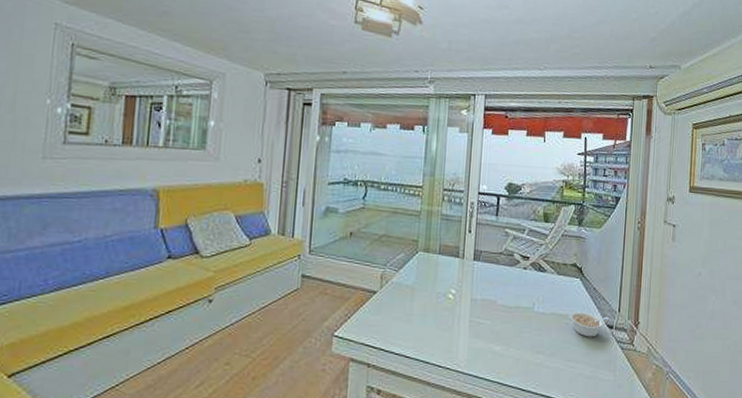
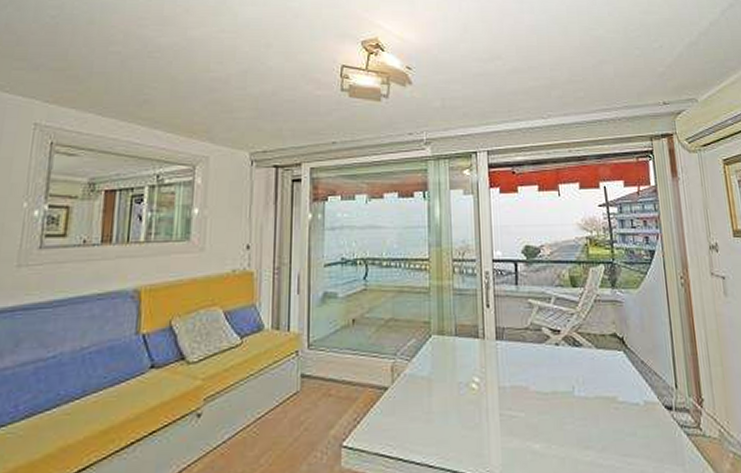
legume: present [569,311,608,337] -> none [617,391,665,424]

